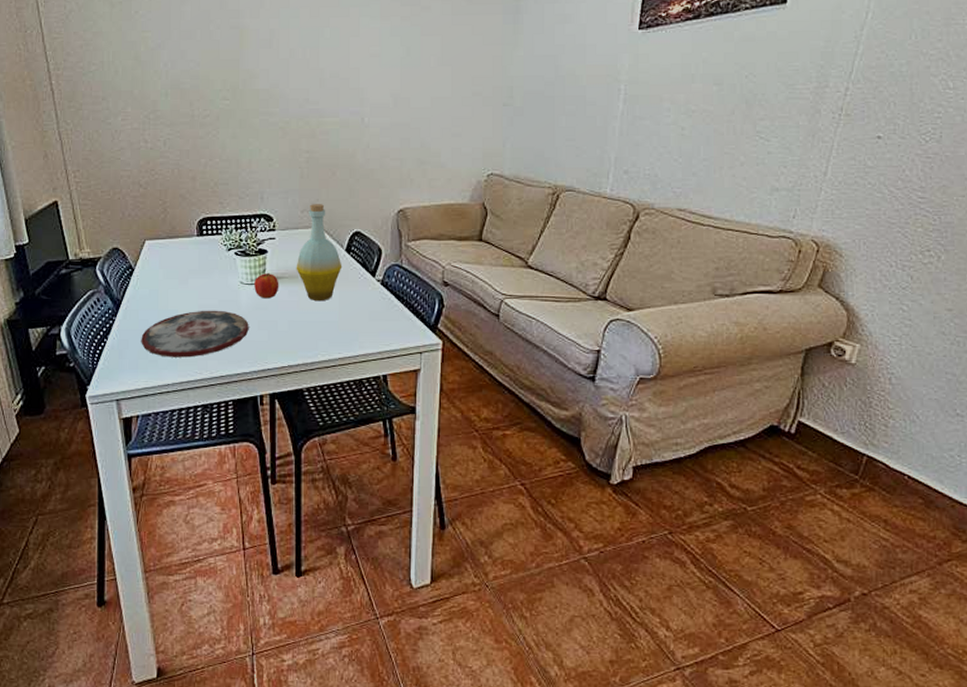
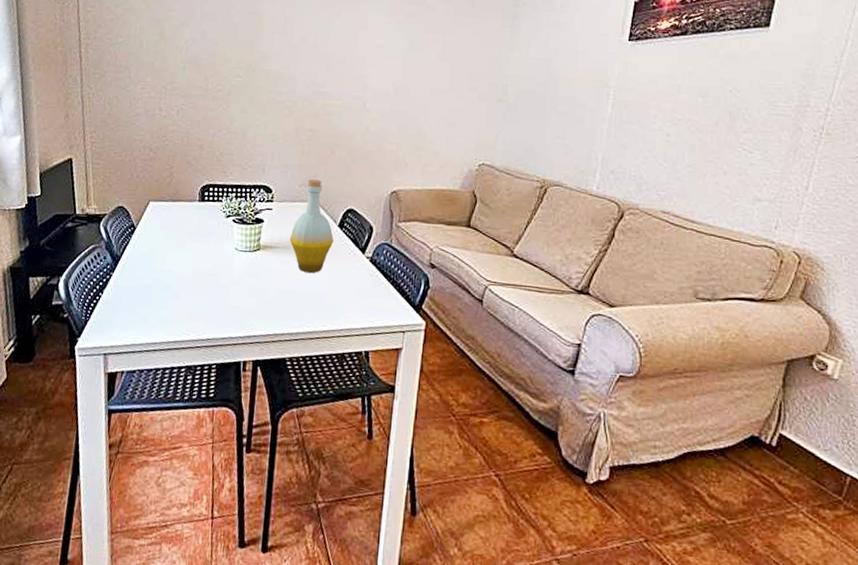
plate: present [141,310,249,358] -> none [134,272,240,318]
fruit: present [254,272,279,299] -> none [248,241,272,267]

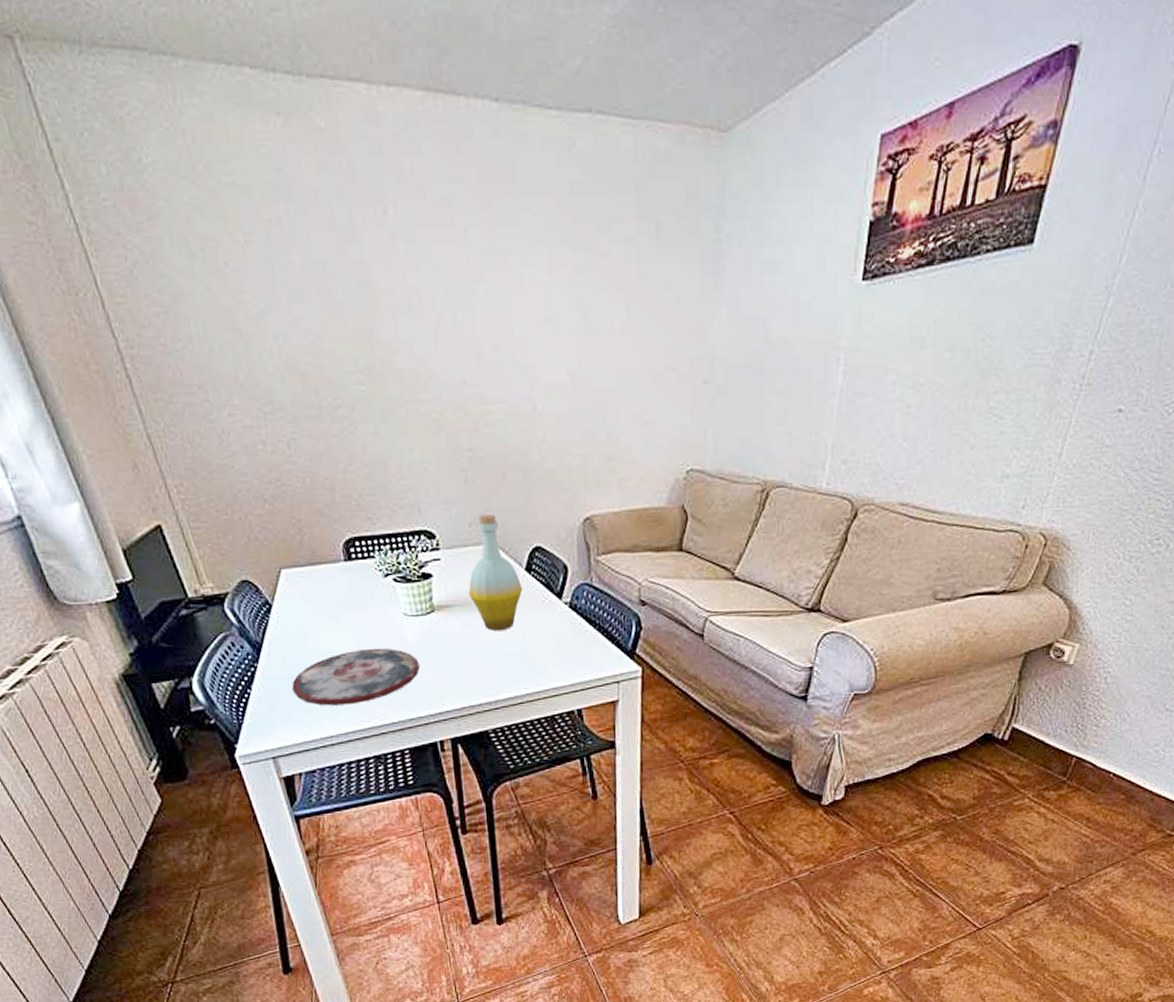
plate: none [134,272,240,318] -> present [292,648,420,706]

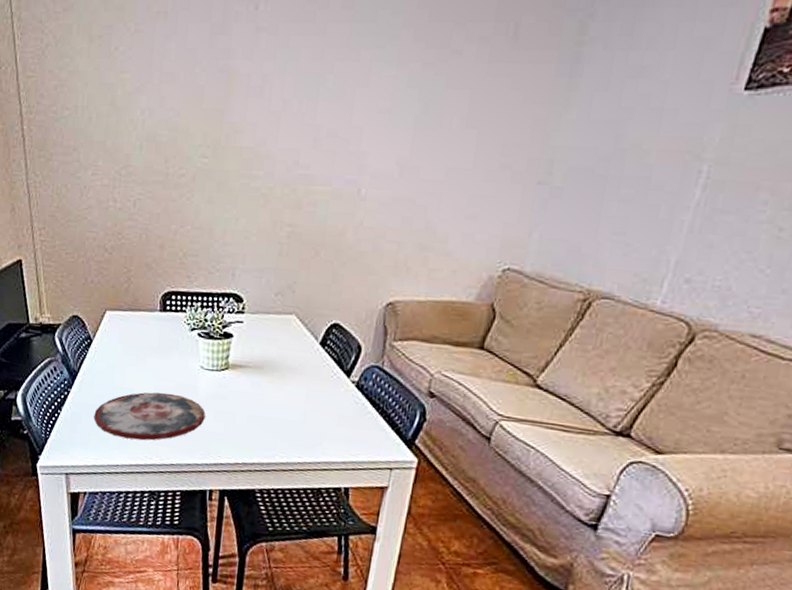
bottle: present [468,515,523,632] -> none [262,287,315,398]

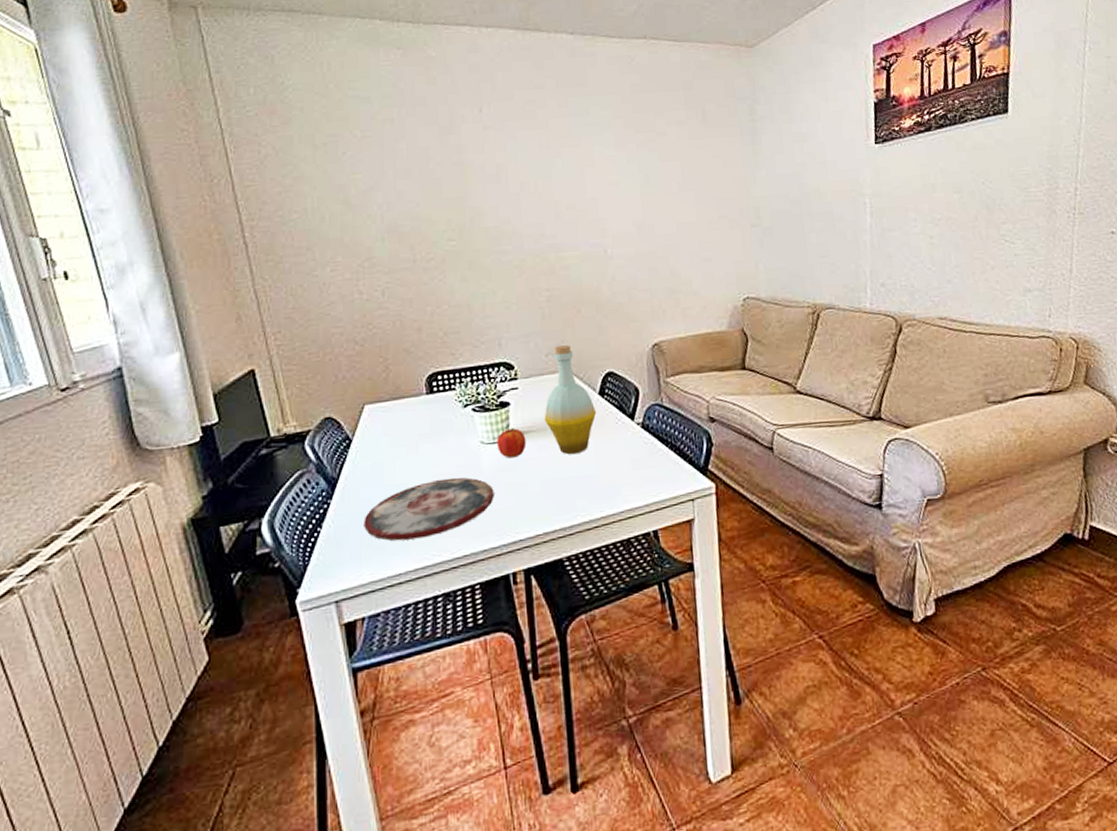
fruit: none [214,359,242,388] -> present [497,427,527,459]
bottle: none [262,287,315,398] -> present [544,345,597,455]

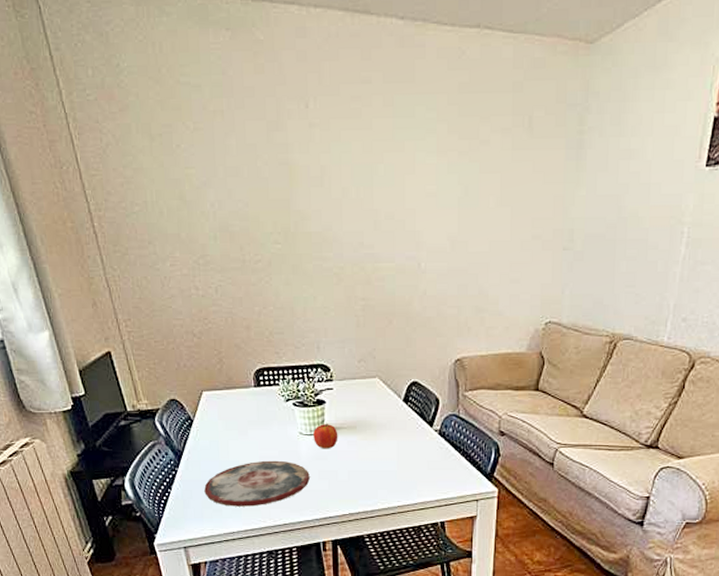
bottle: present [544,345,597,455] -> none [354,354,400,452]

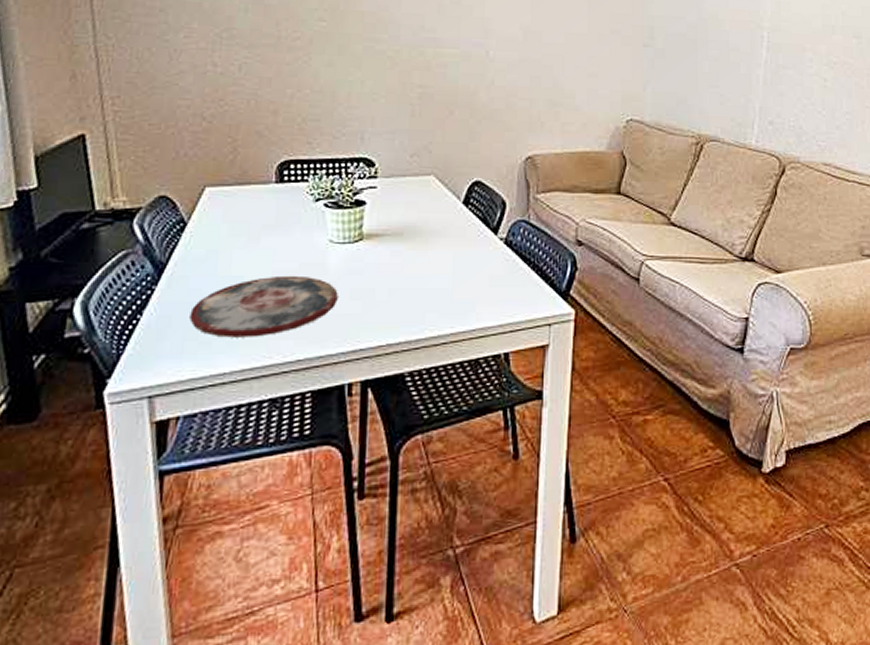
fruit: present [313,423,338,449] -> none [347,228,380,261]

